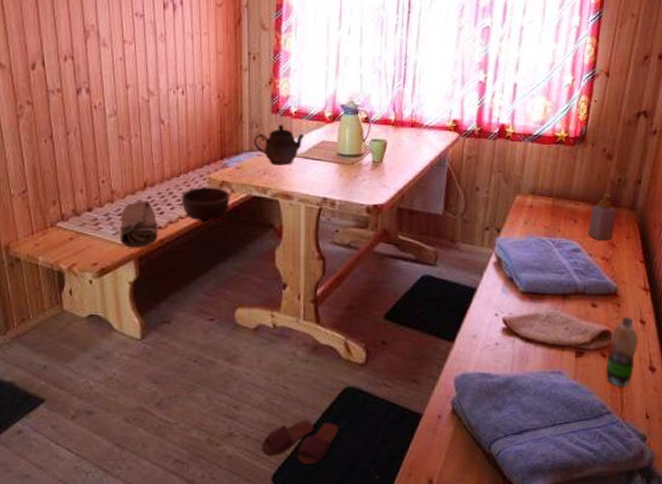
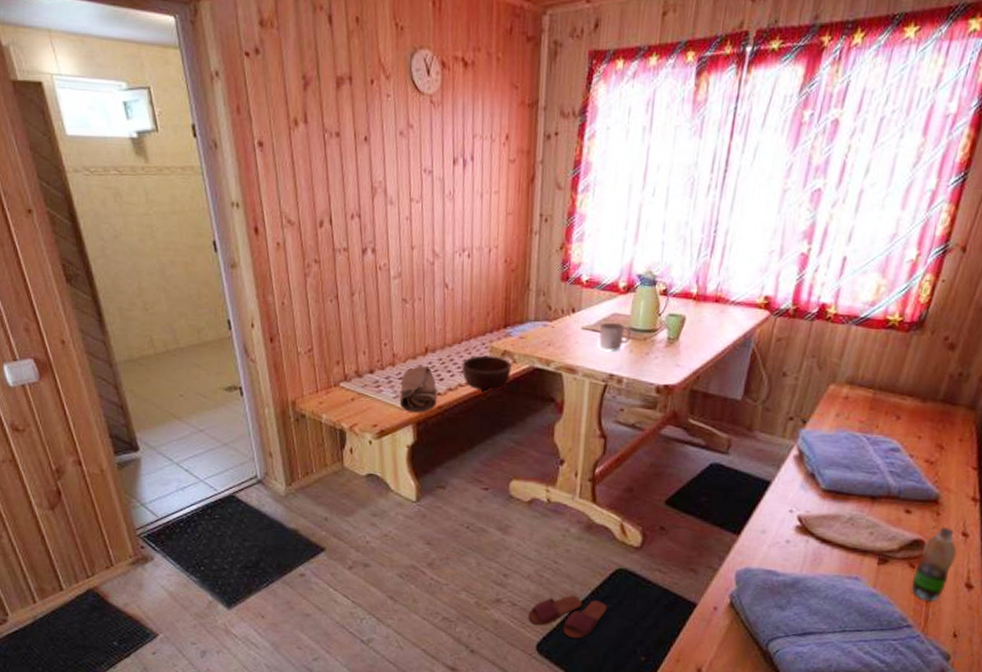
teapot: present [253,125,305,165] -> none [539,294,595,337]
mug: none [311,149,340,176] -> present [599,322,632,351]
soap bottle: present [588,193,617,241] -> none [912,388,952,442]

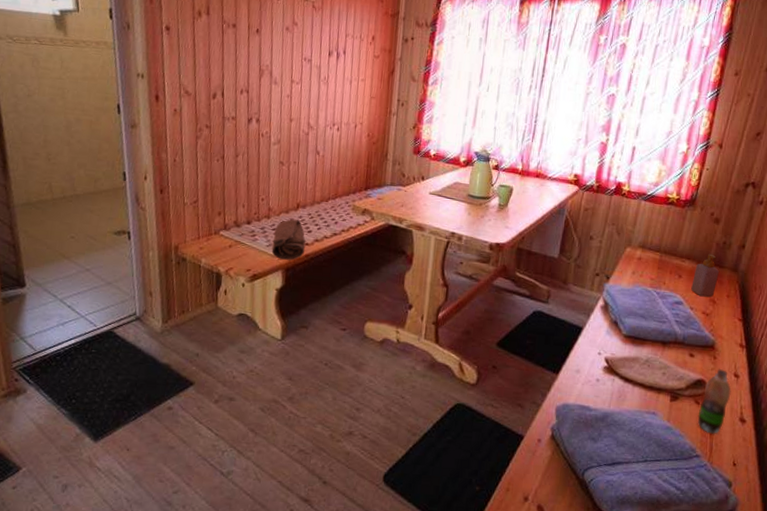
wooden bowl: present [461,355,512,390] -> none [327,212,371,242]
slippers: present [528,595,608,639] -> none [377,428,448,470]
mug: present [599,322,632,351] -> none [443,189,470,213]
soap bottle: none [912,388,952,442] -> present [691,253,720,297]

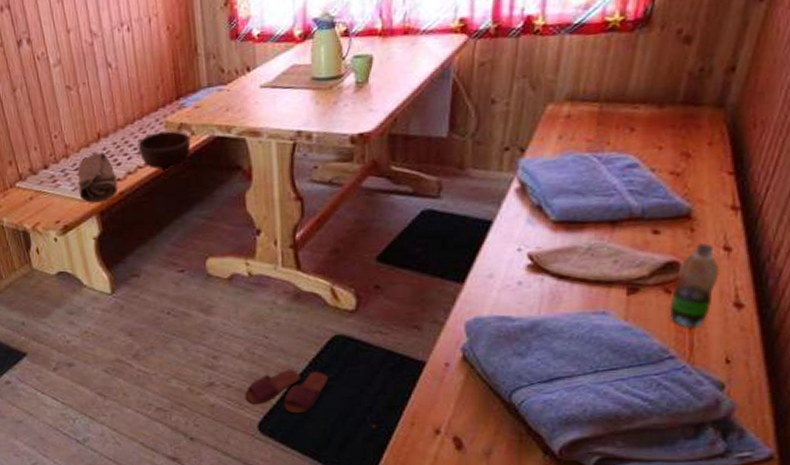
wooden bowl: none [327,212,371,242] -> present [137,130,191,168]
slippers: none [377,428,448,470] -> present [245,369,329,414]
soap bottle: present [691,253,720,297] -> none [651,89,695,152]

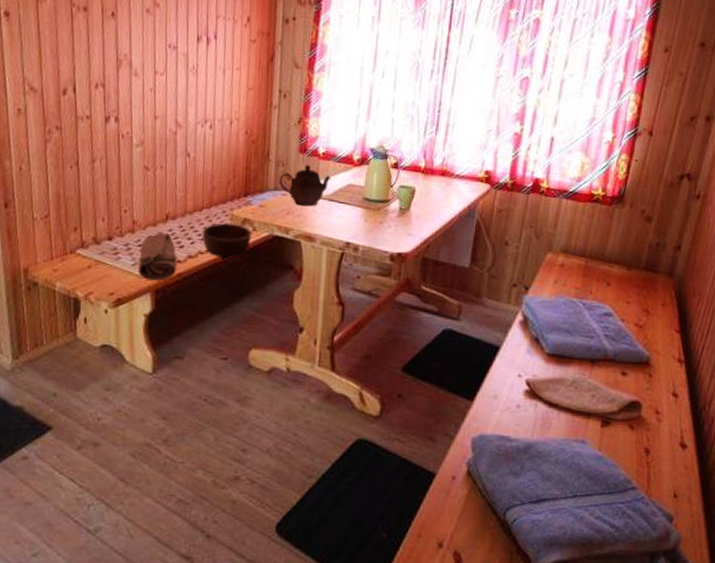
teapot: none [211,52,271,100] -> present [278,165,331,207]
slippers: present [245,369,329,414] -> none [267,469,349,517]
bottle: present [669,242,720,328] -> none [632,387,670,462]

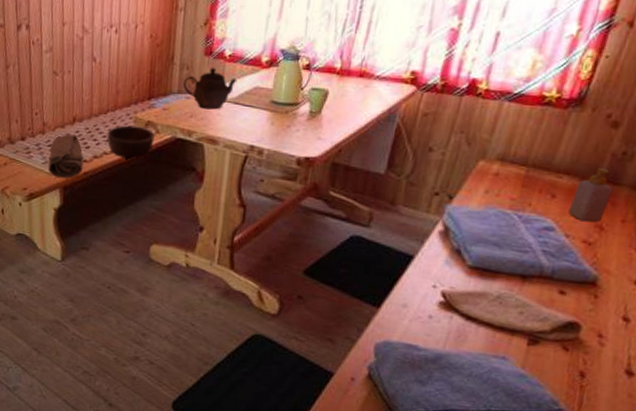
soap bottle: none [621,257,653,307] -> present [568,167,614,222]

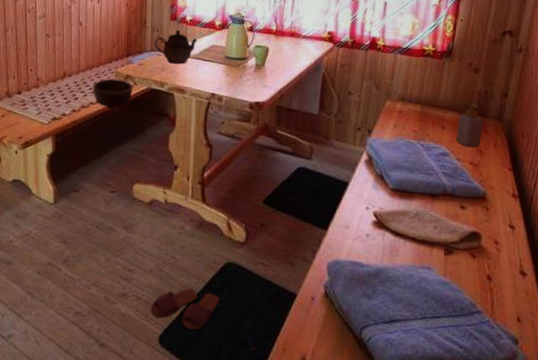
towel: present [48,134,84,179] -> none [41,87,73,127]
slippers: none [165,357,244,400] -> present [151,288,220,331]

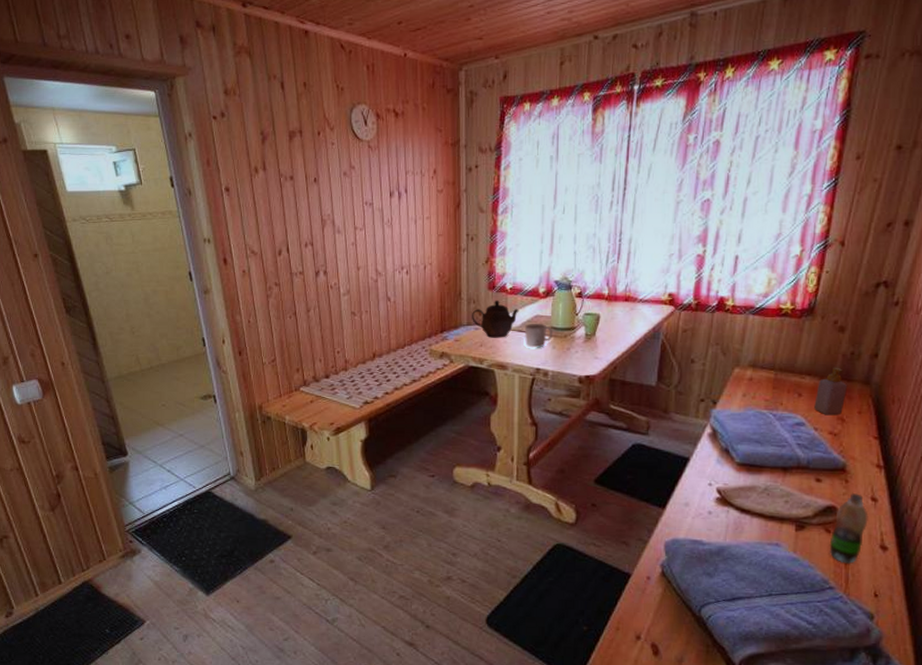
wooden bowl: present [93,79,133,107] -> none [405,357,450,387]
slippers: present [151,288,220,331] -> none [477,570,550,612]
mug: none [202,52,228,75] -> present [525,323,553,348]
bottle: none [475,219,508,288] -> present [829,492,869,564]

